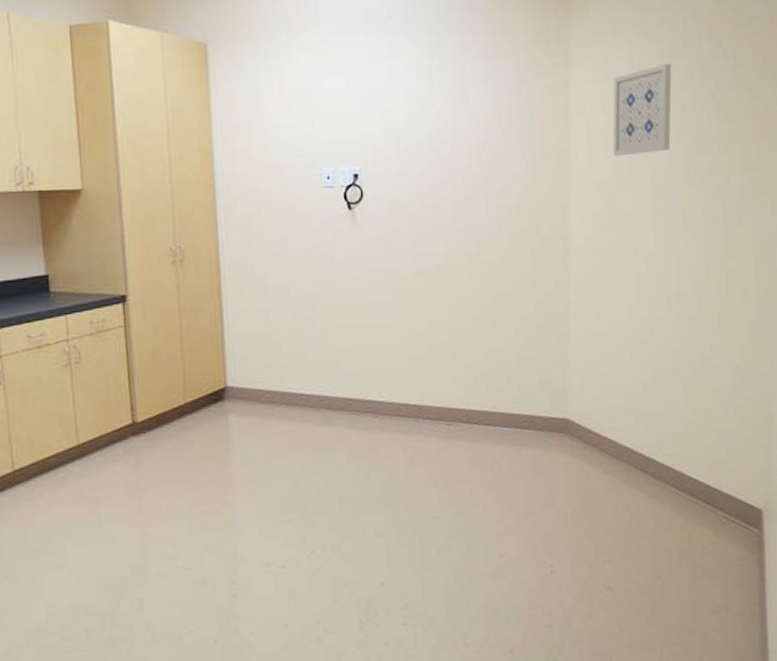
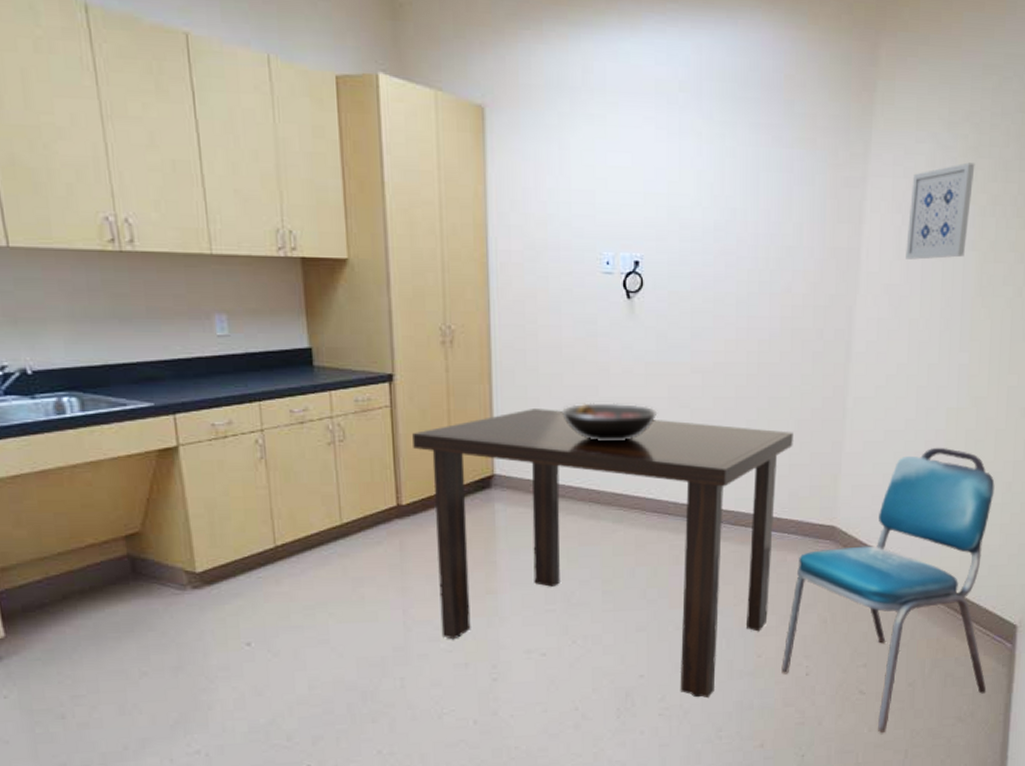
dining table: none [146,319,519,604] -> present [412,409,793,699]
fruit bowl: none [289,309,384,348] -> present [561,403,658,442]
dining chair: none [525,333,738,631] -> present [781,447,995,733]

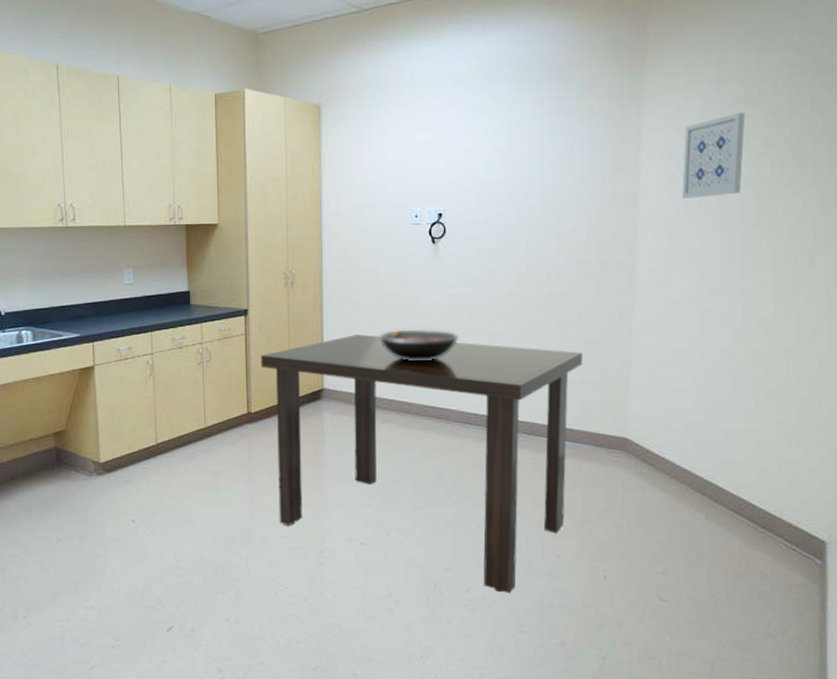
dining chair: present [781,447,995,733] -> none [579,365,797,642]

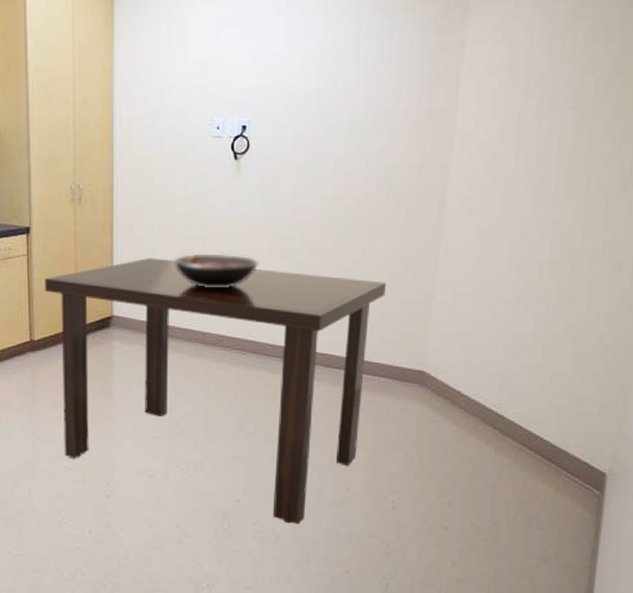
wall art: present [682,112,745,199] -> none [502,24,575,119]

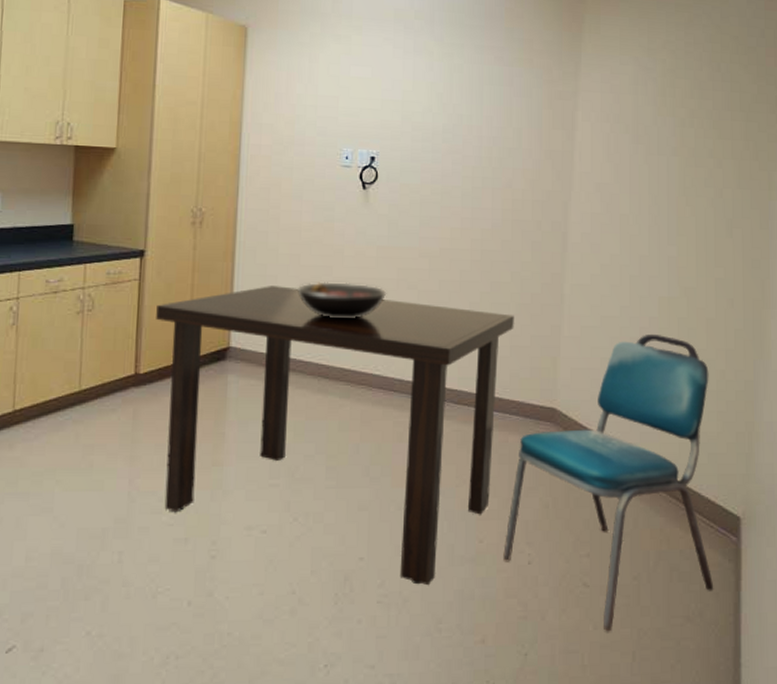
dining chair: none [368,298,587,568] -> present [503,333,714,631]

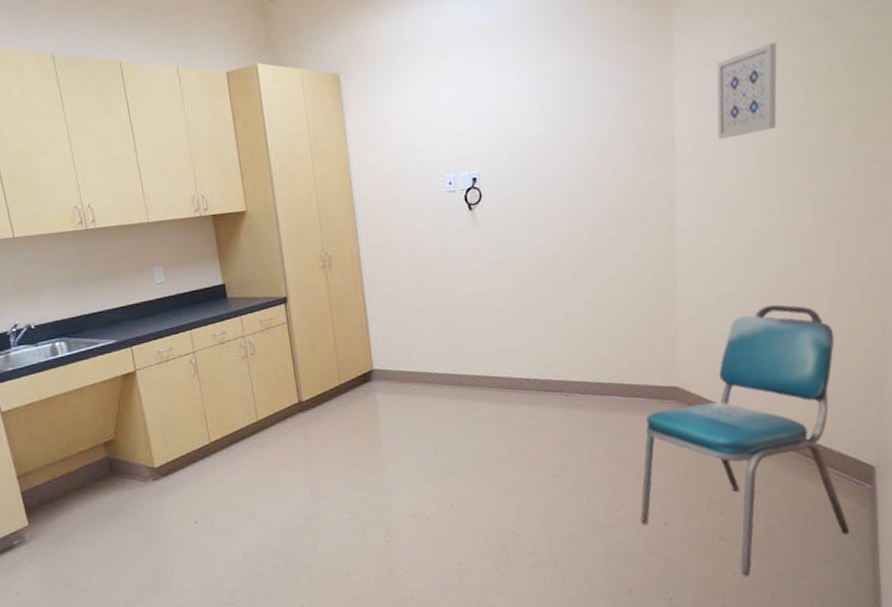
dining table: present [156,286,514,586] -> none [306,306,630,550]
fruit bowl: present [296,282,387,319] -> none [423,298,505,333]
wall art: none [615,82,673,163] -> present [716,42,777,139]

